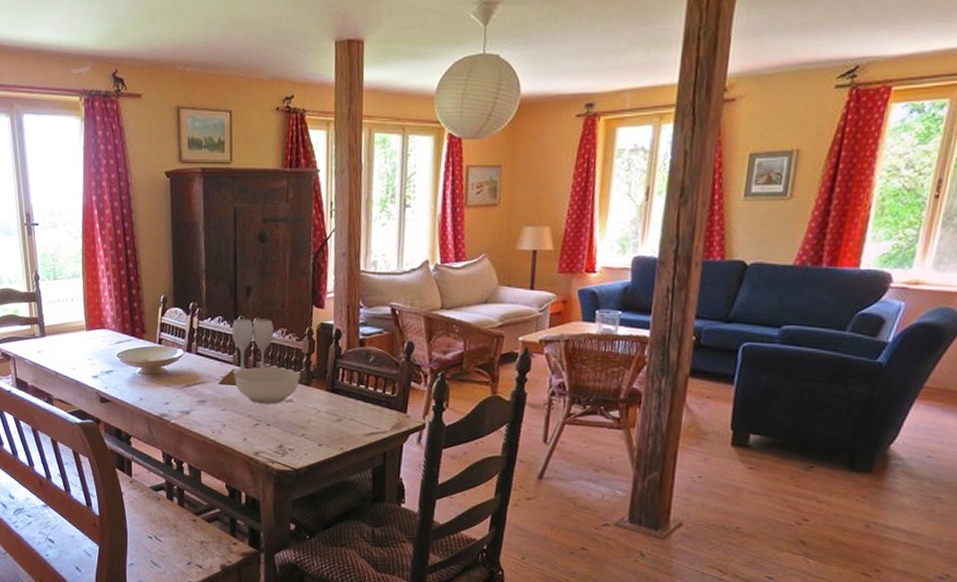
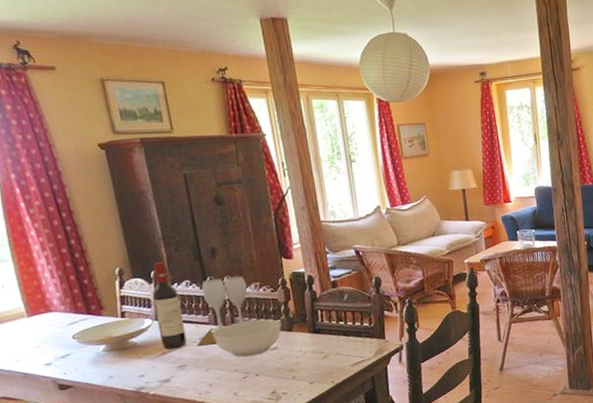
wine bottle: none [187,295,211,383] -> present [152,262,187,350]

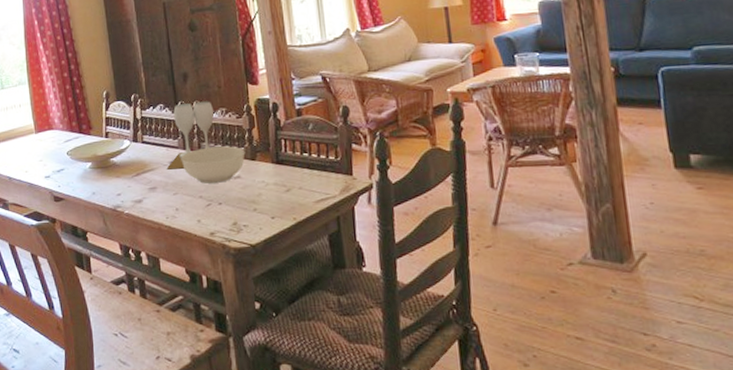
wine bottle: present [152,262,187,350] -> none [131,86,158,171]

